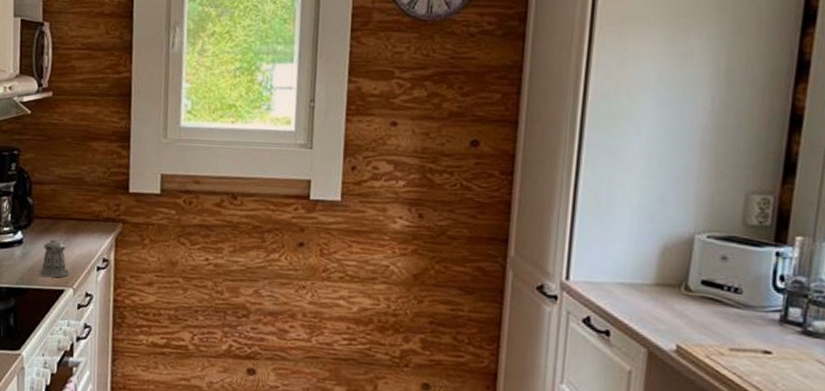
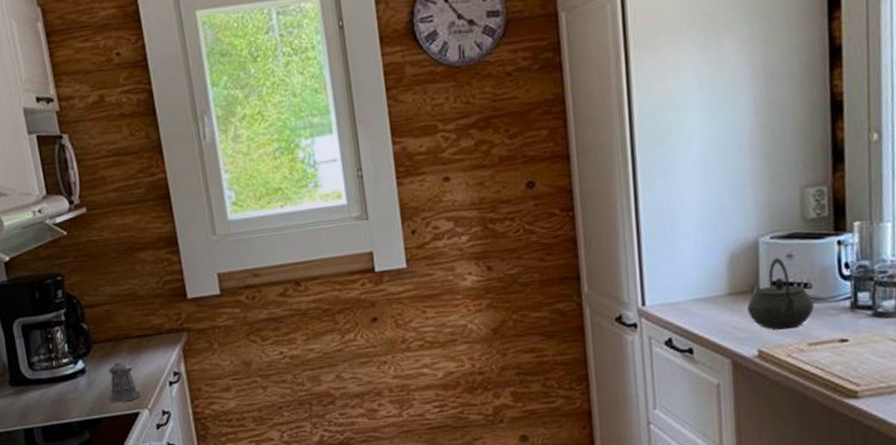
kettle: none [672,257,742,330] -> present [747,257,814,330]

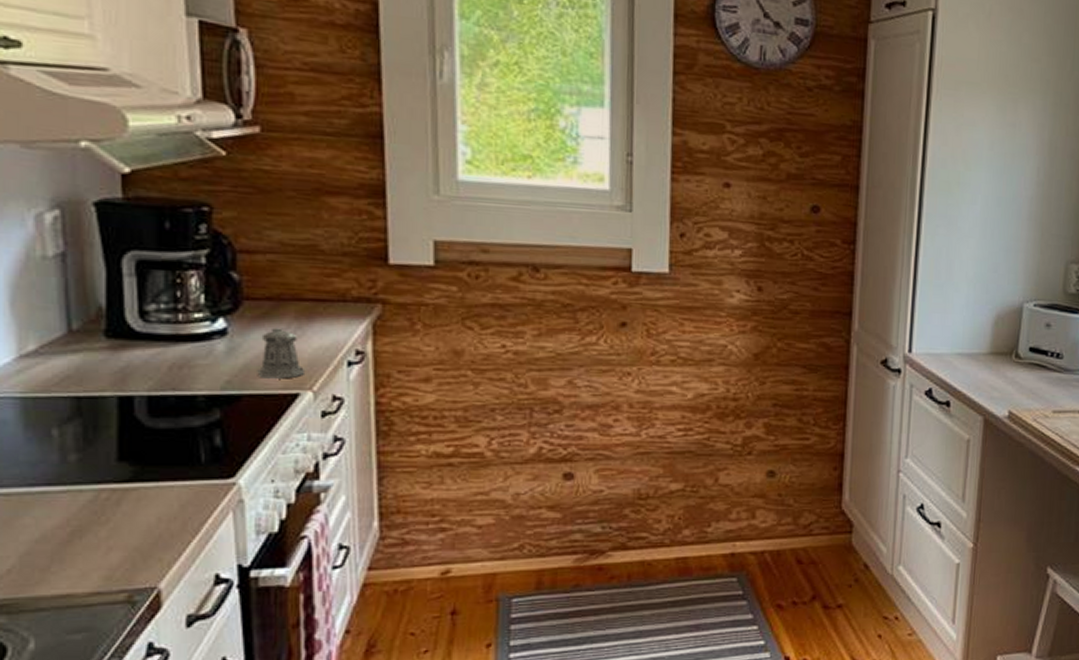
kettle: present [747,257,814,330] -> none [1005,325,1062,395]

